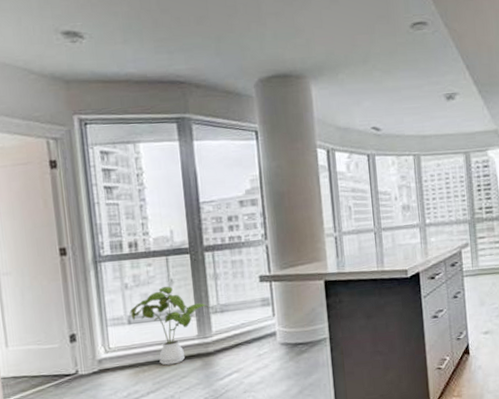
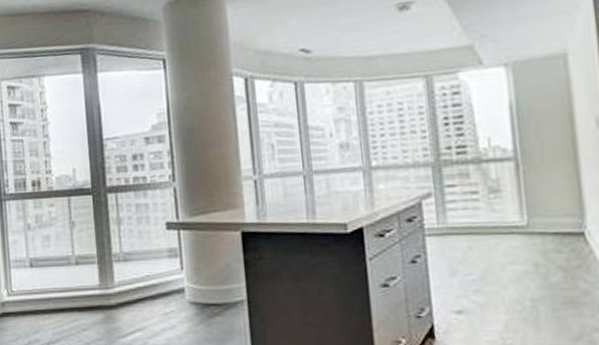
house plant: present [129,286,209,366] -> none [31,229,112,315]

